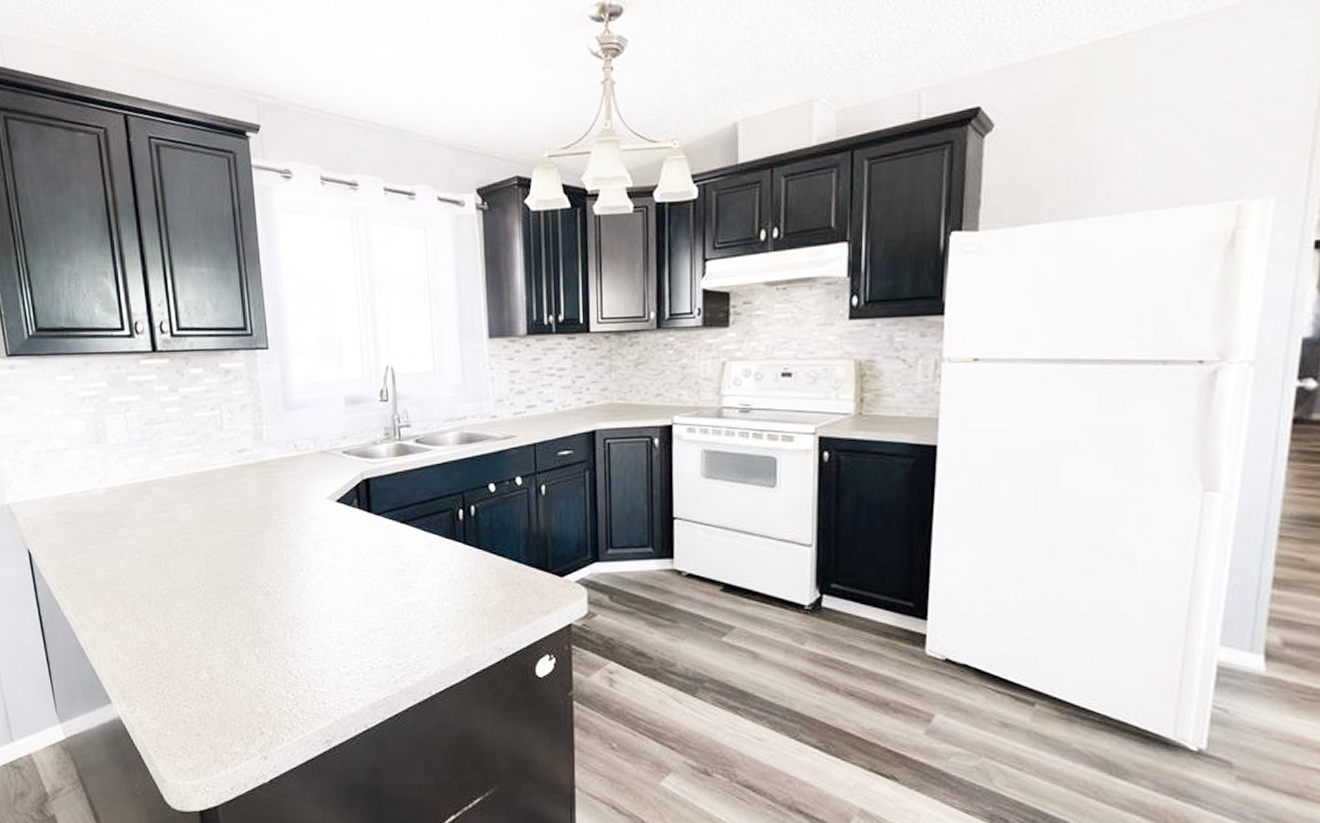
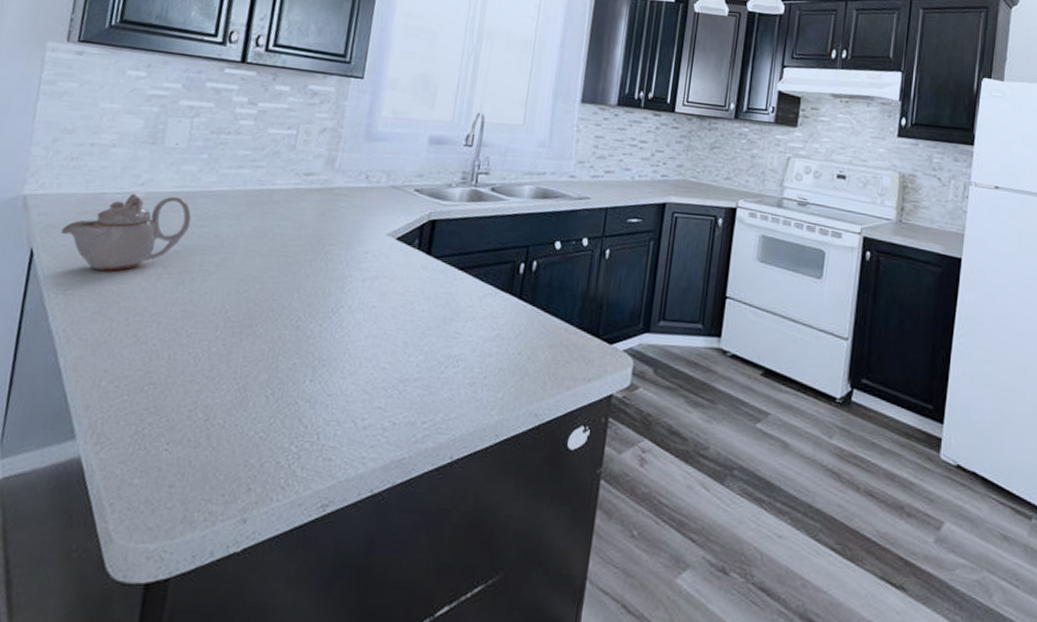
teapot: none [47,488,151,563] -> present [60,193,192,272]

